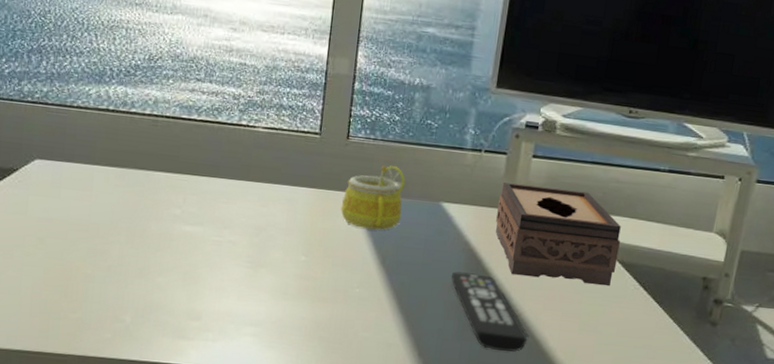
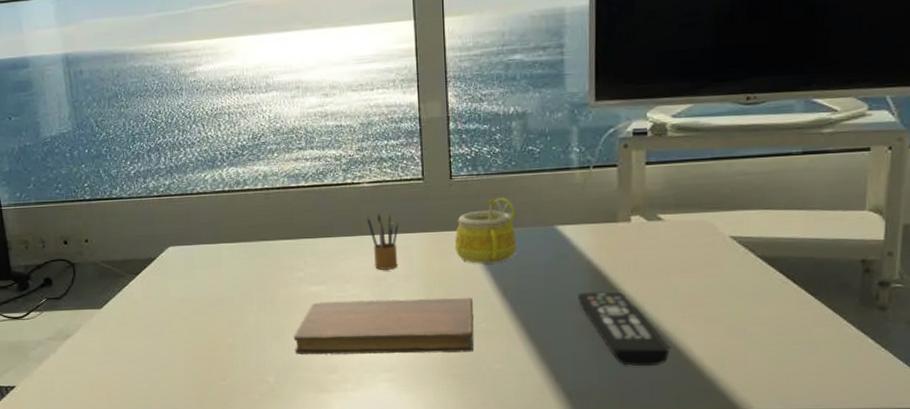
notebook: none [158,243,351,316] -> present [293,298,474,355]
pencil box: none [256,159,288,221] -> present [366,212,399,270]
tissue box: present [496,183,621,287] -> none [616,190,758,288]

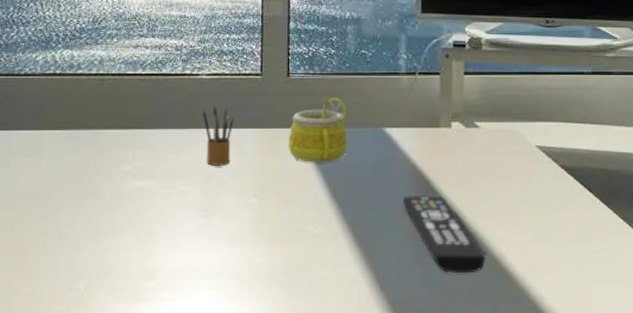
notebook: present [293,298,474,355] -> none [111,197,303,258]

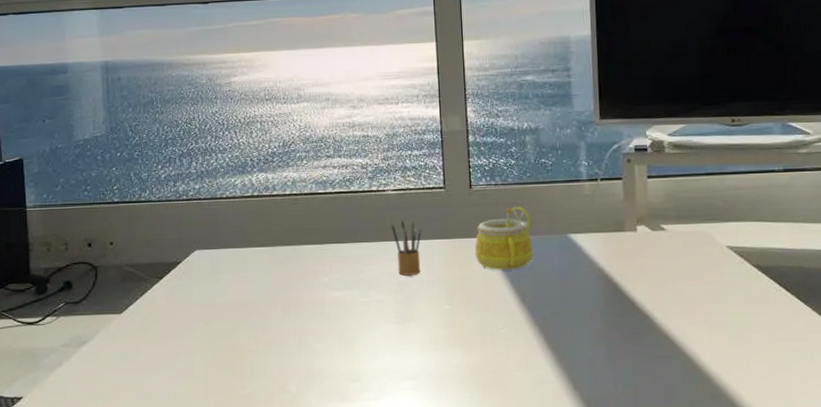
remote control: present [402,196,486,274] -> none [591,298,680,373]

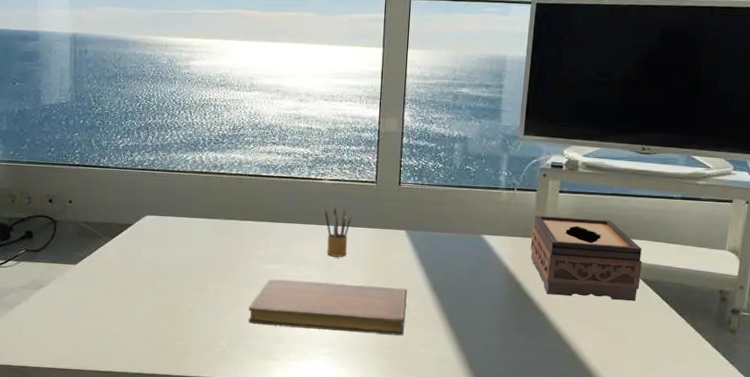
notebook: none [316,304,495,363] -> present [248,279,407,336]
mug: present [474,207,533,270] -> none [396,206,450,261]
tissue box: none [623,203,753,295] -> present [531,215,642,302]

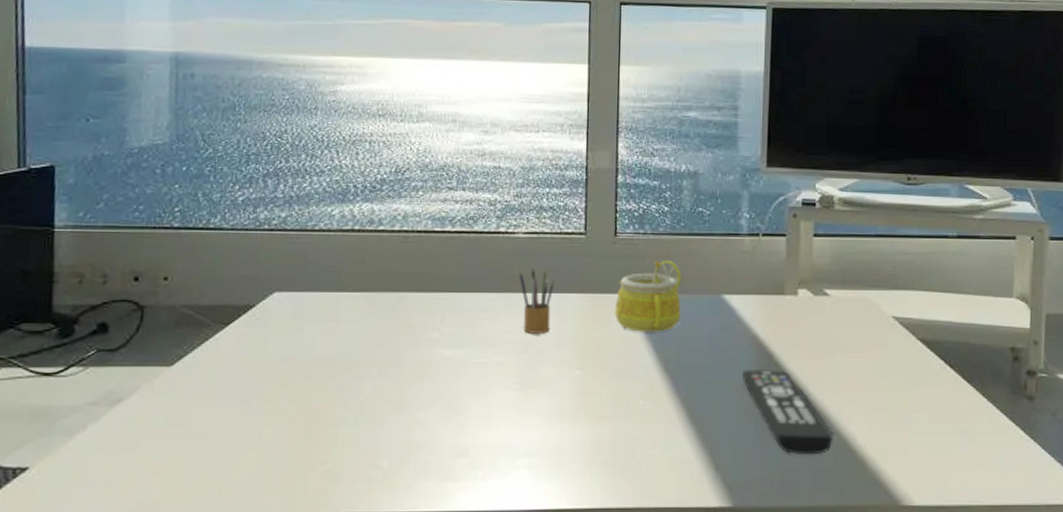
notebook: present [248,279,407,336] -> none [418,369,630,435]
mug: none [396,206,450,261] -> present [614,260,682,332]
remote control: none [494,294,565,363] -> present [741,370,833,455]
tissue box: present [531,215,642,302] -> none [783,266,918,369]

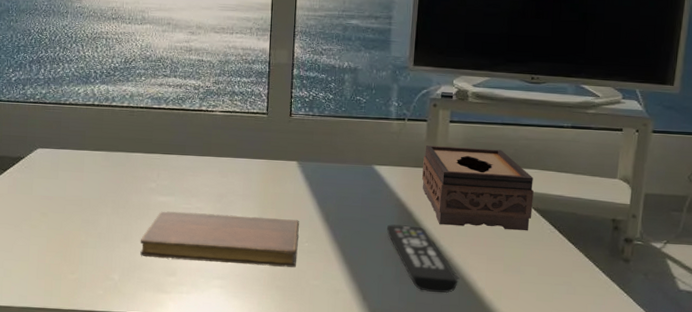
notebook: none [418,369,630,435] -> present [140,211,299,268]
pencil box: present [519,267,555,334] -> none [215,138,243,189]
mug: present [614,260,682,332] -> none [288,137,342,192]
tissue box: none [783,266,918,369] -> present [422,145,534,231]

